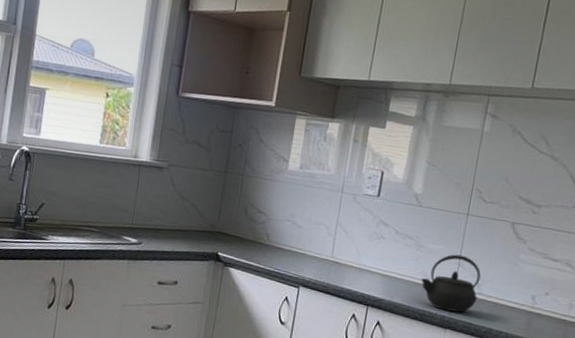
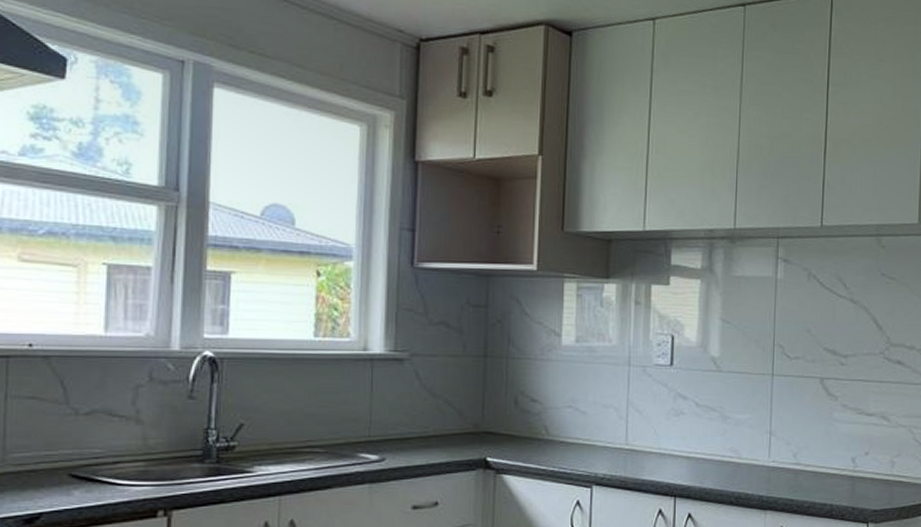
kettle: present [421,254,481,312] -> none [732,422,795,489]

